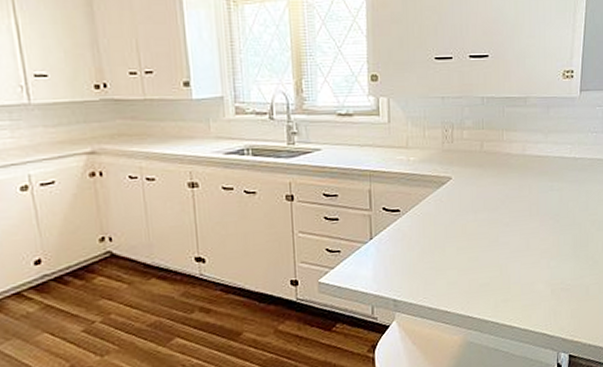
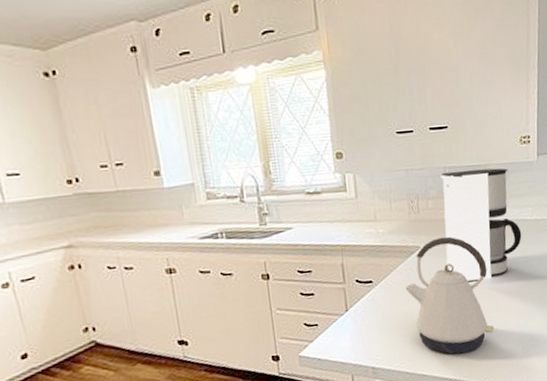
kettle: none [433,169,524,292] -> present [405,236,495,354]
coffee maker: none [478,101,559,217] -> present [440,168,522,281]

